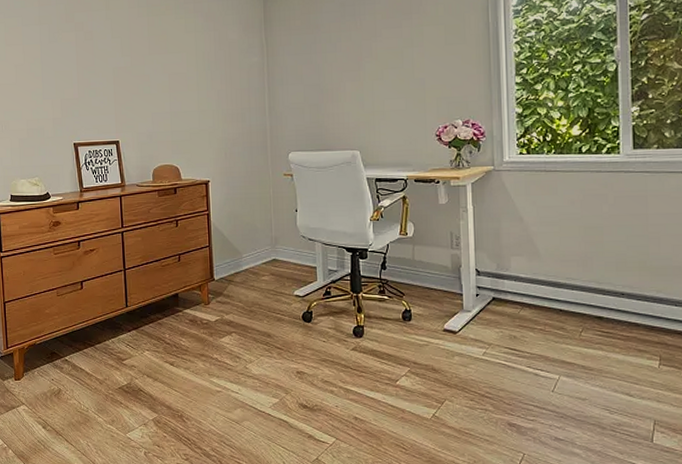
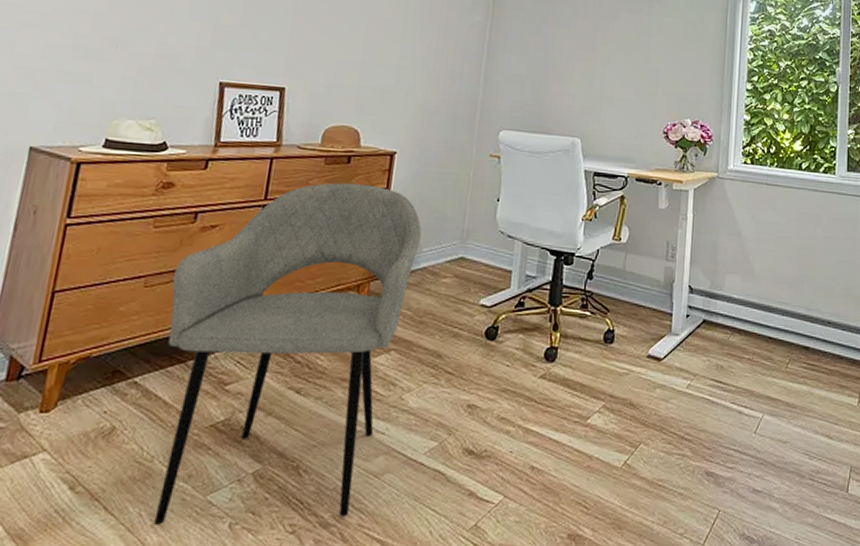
armchair: none [74,209,240,452] -> present [153,182,422,525]

